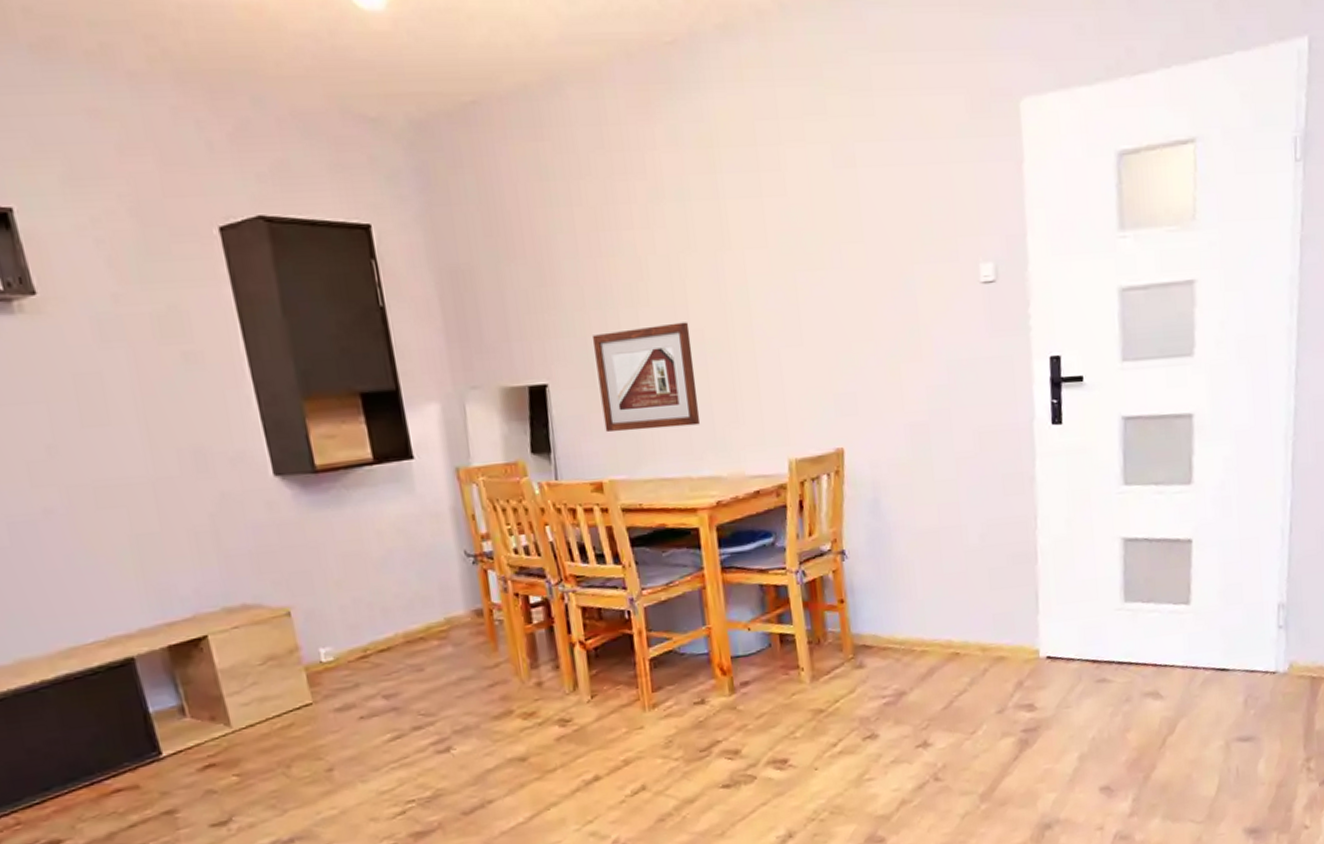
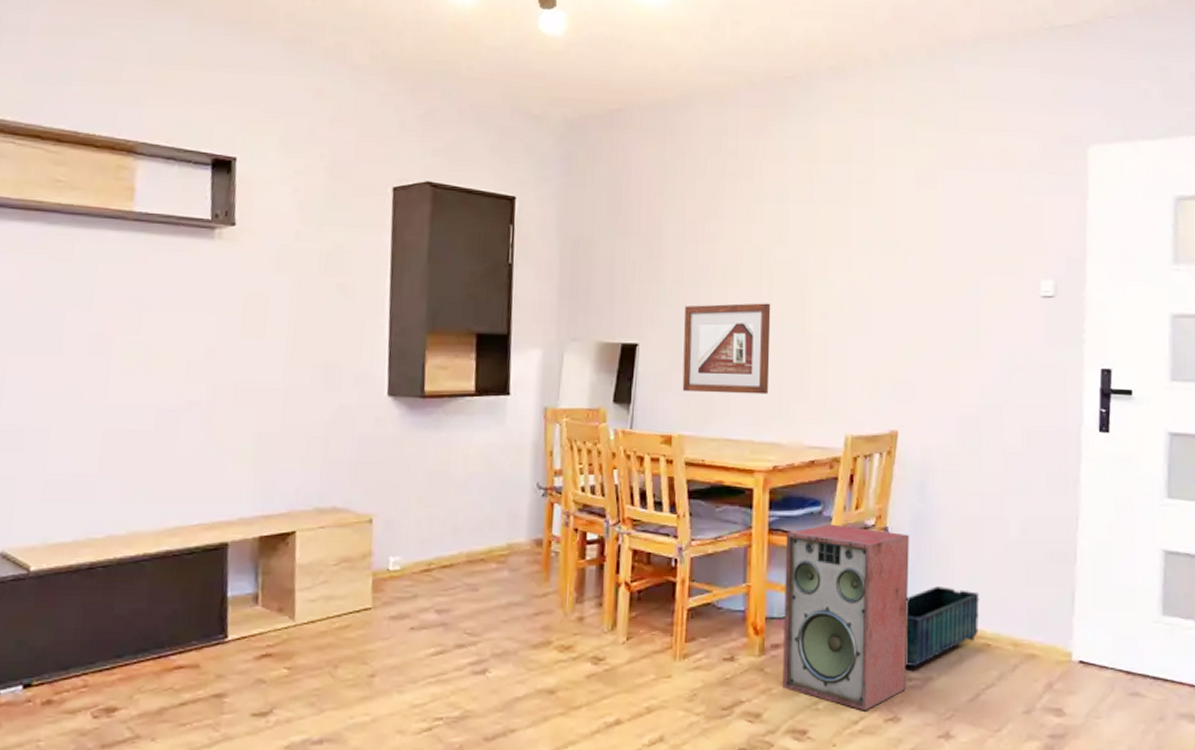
speaker: none [740,554,881,734] -> present [783,524,909,711]
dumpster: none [871,602,946,686] -> present [905,586,980,668]

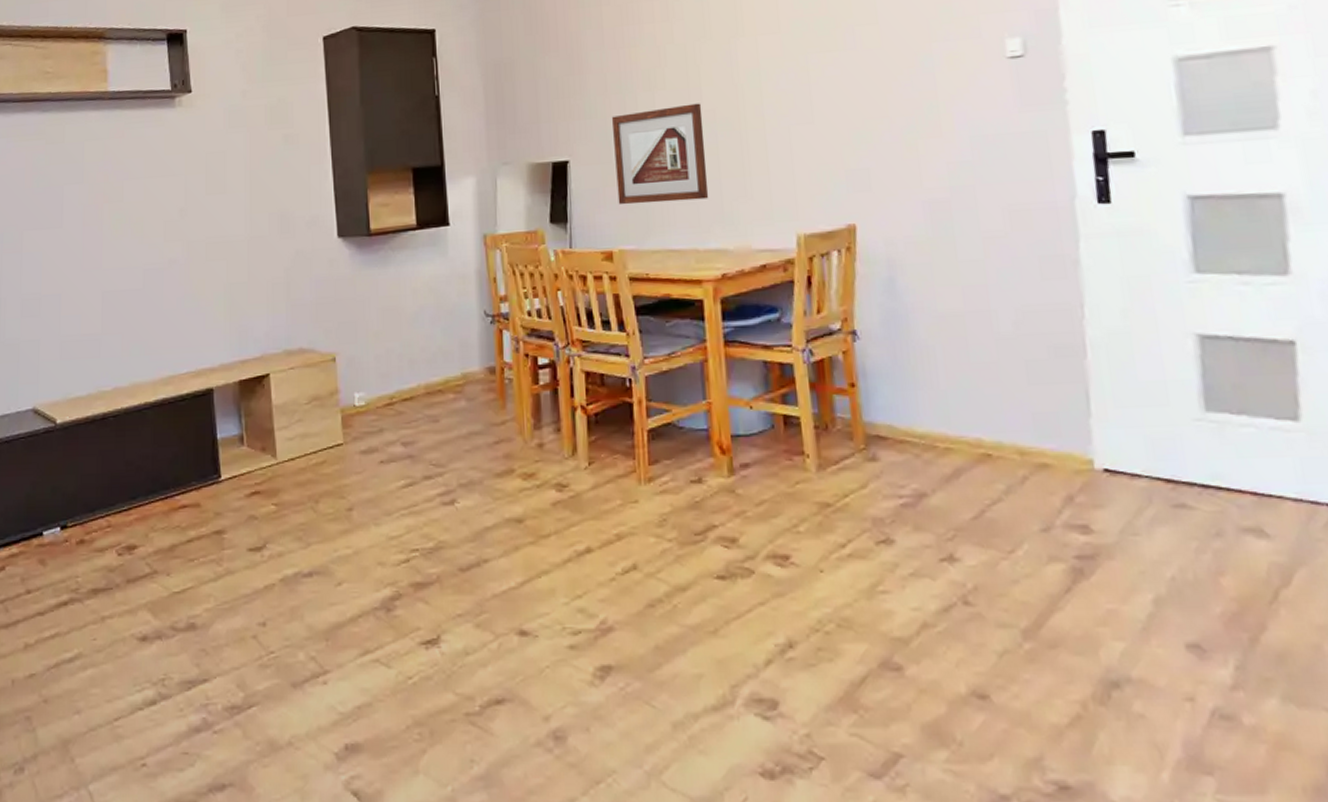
speaker: present [783,524,909,711] -> none [743,331,897,533]
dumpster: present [905,586,980,668] -> none [886,392,975,484]

